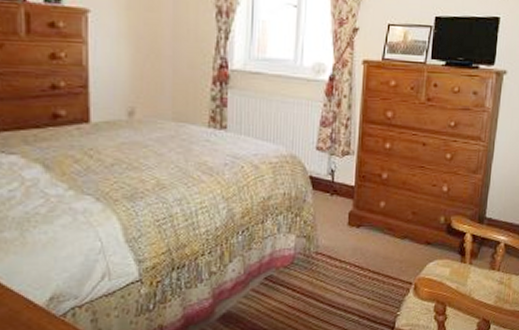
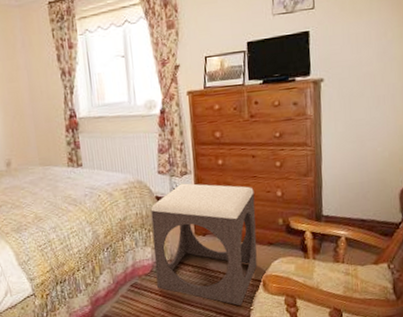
footstool: none [296,165,419,311] -> present [151,183,258,306]

